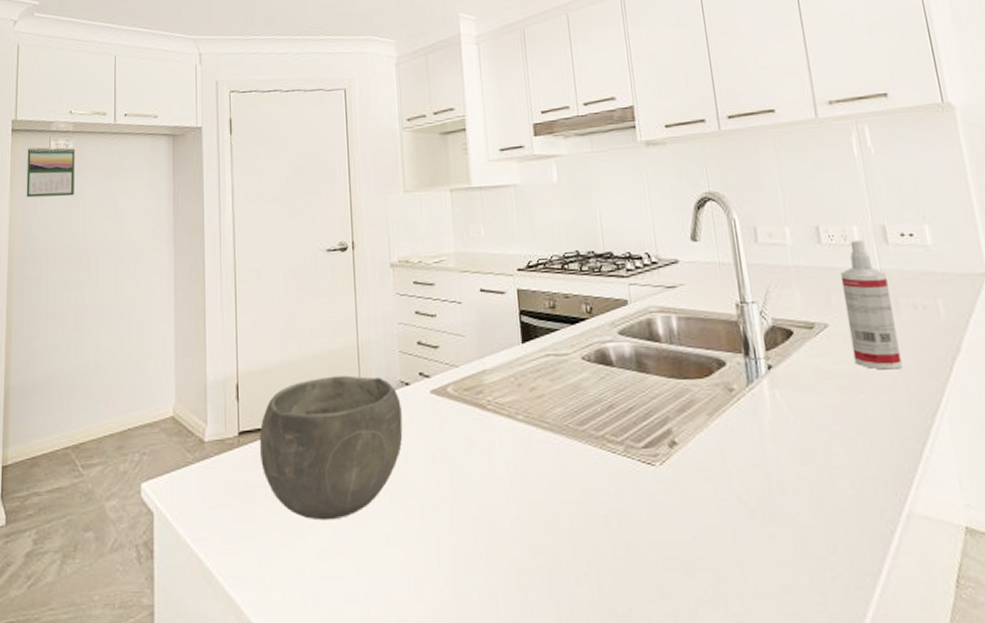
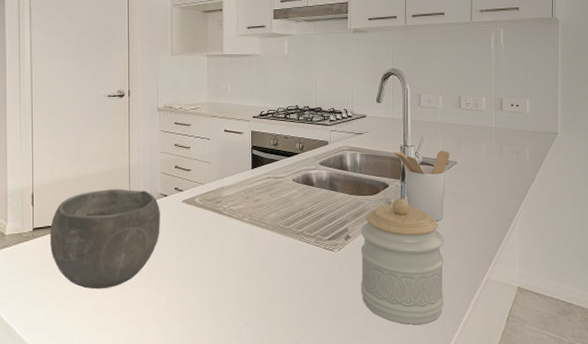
jar: none [691,382,843,587] -> present [360,198,444,325]
utensil holder: none [727,307,819,418] -> present [394,150,450,221]
spray bottle: present [839,240,902,370] -> none [469,107,498,192]

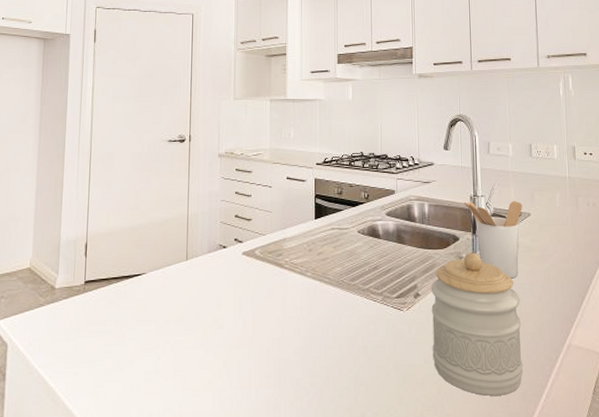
bowl: present [50,189,160,289] -> none [102,239,219,350]

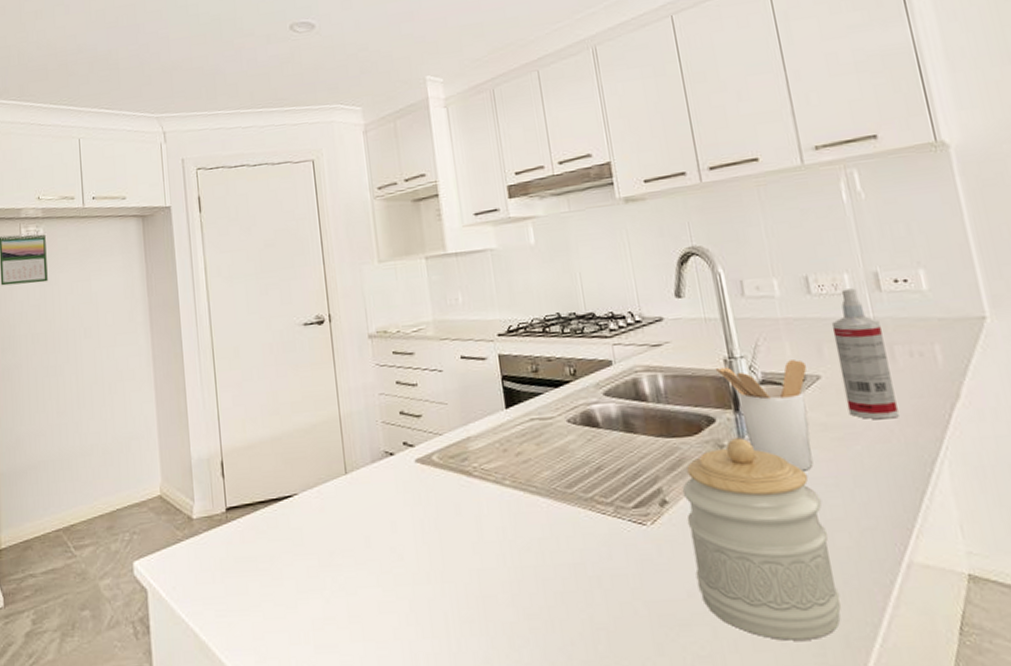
spray bottle: none [542,156,575,247] -> present [831,288,899,420]

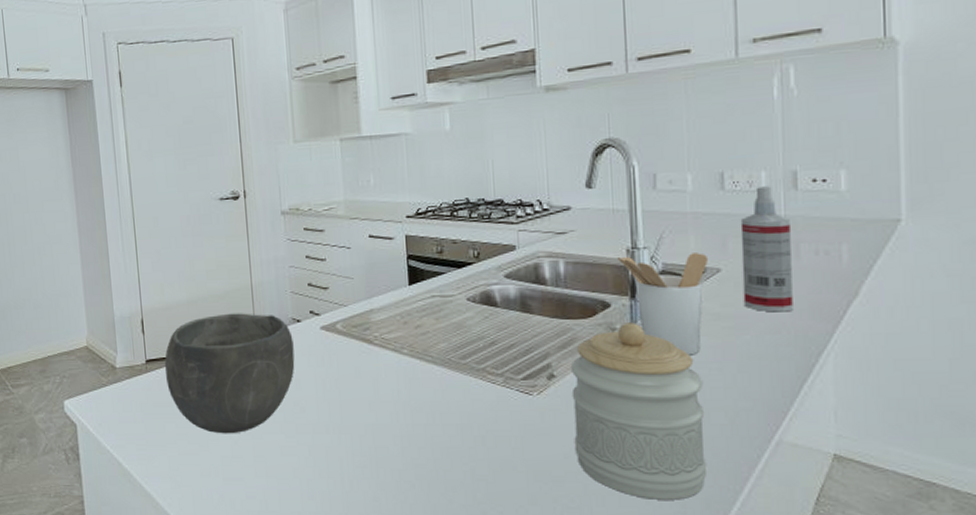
bowl: none [247,448,390,592] -> present [165,313,295,434]

